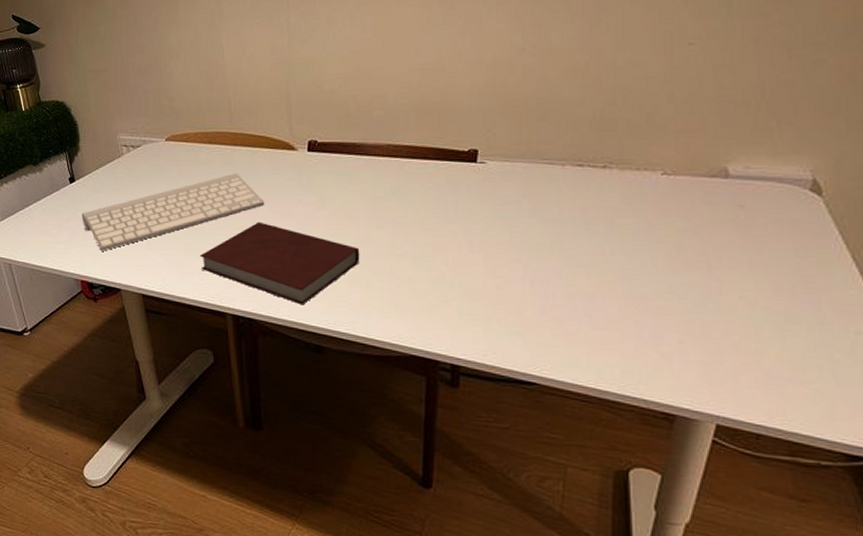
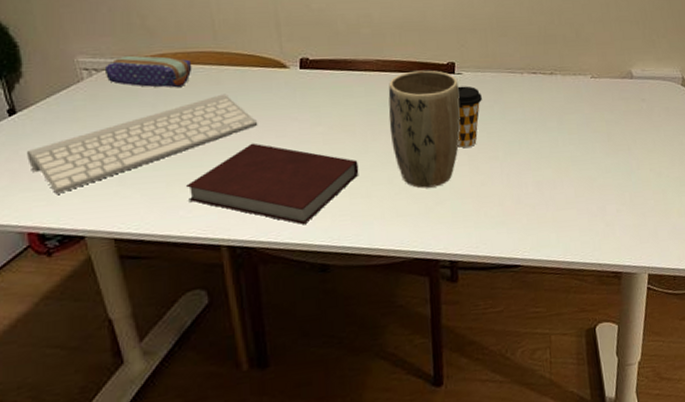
pencil case: none [139,134,210,166] -> present [104,54,192,88]
plant pot: none [396,157,480,285] -> present [388,70,461,188]
coffee cup: none [472,177,508,247] -> present [457,86,482,148]

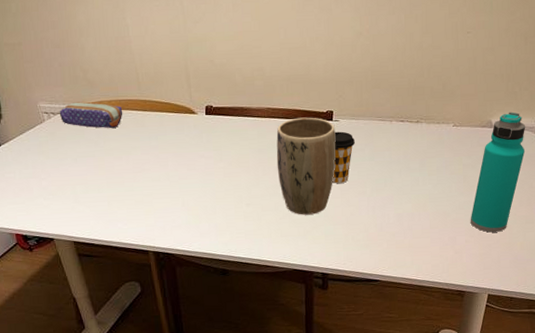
keyboard: present [26,93,258,194] -> none [9,134,174,207]
notebook: present [185,143,359,225] -> none [121,174,252,239]
water bottle: none [619,61,671,199] -> present [470,112,526,233]

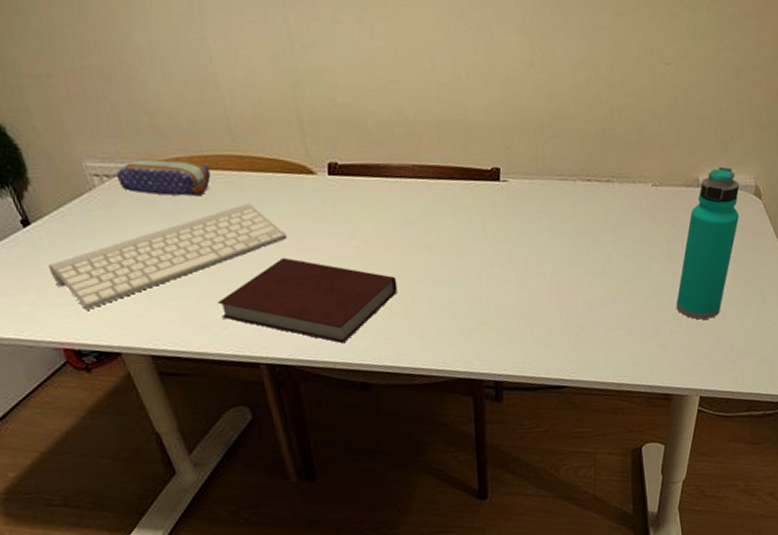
keyboard: none [9,134,174,207] -> present [47,203,288,310]
notebook: none [121,174,252,239] -> present [217,257,398,344]
plant pot: present [276,117,336,215] -> none [426,176,506,307]
coffee cup: present [332,131,355,184] -> none [502,195,530,265]

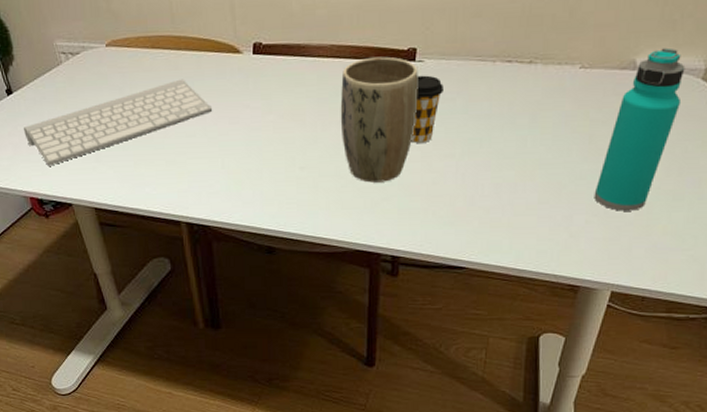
pencil case: present [116,158,211,197] -> none [78,39,153,73]
notebook: present [217,257,398,344] -> none [150,128,307,210]
plant pot: none [426,176,506,307] -> present [340,56,418,183]
coffee cup: none [502,195,530,265] -> present [411,75,443,144]

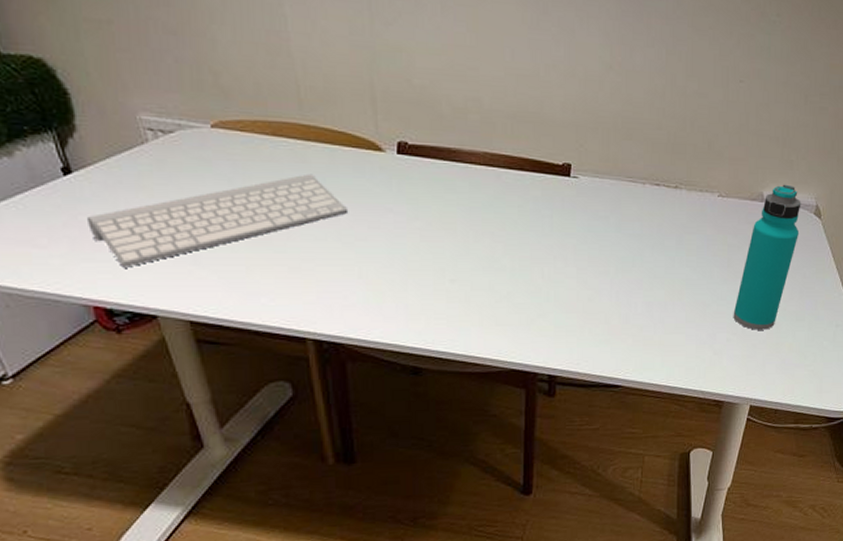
plant pot: present [340,56,418,183] -> none [494,169,573,298]
coffee cup: present [411,75,443,144] -> none [566,191,597,260]

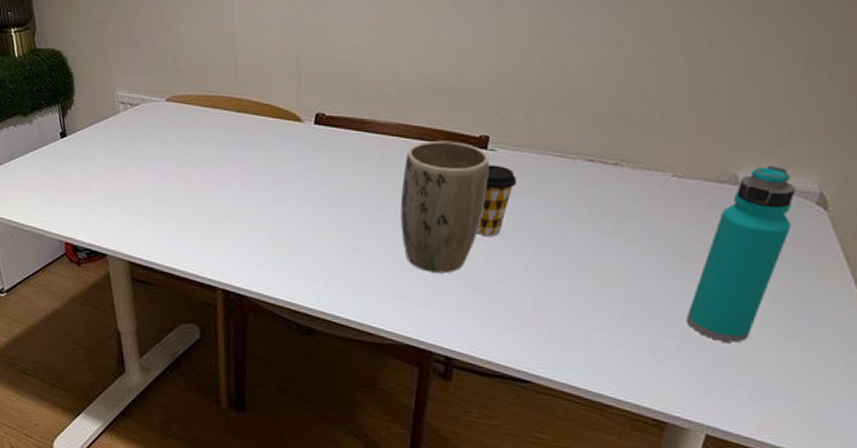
keyboard: present [86,173,349,268] -> none [70,141,266,213]
plant pot: none [494,169,573,298] -> present [400,140,490,274]
coffee cup: none [566,191,597,260] -> present [476,164,517,237]

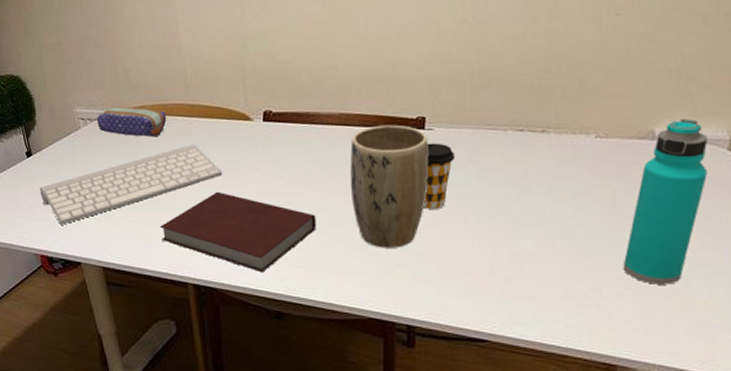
keyboard: none [70,141,266,213] -> present [39,144,223,225]
pencil case: none [137,93,213,130] -> present [96,106,167,138]
notebook: none [192,194,361,285] -> present [159,191,317,273]

